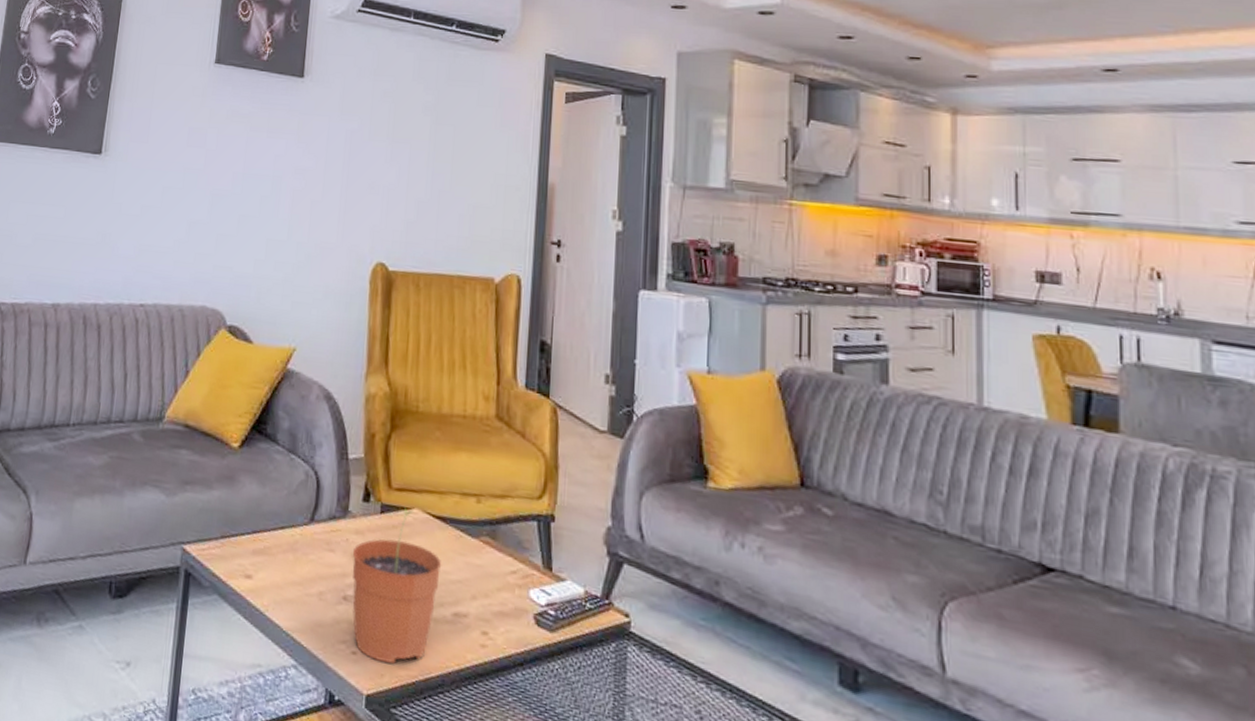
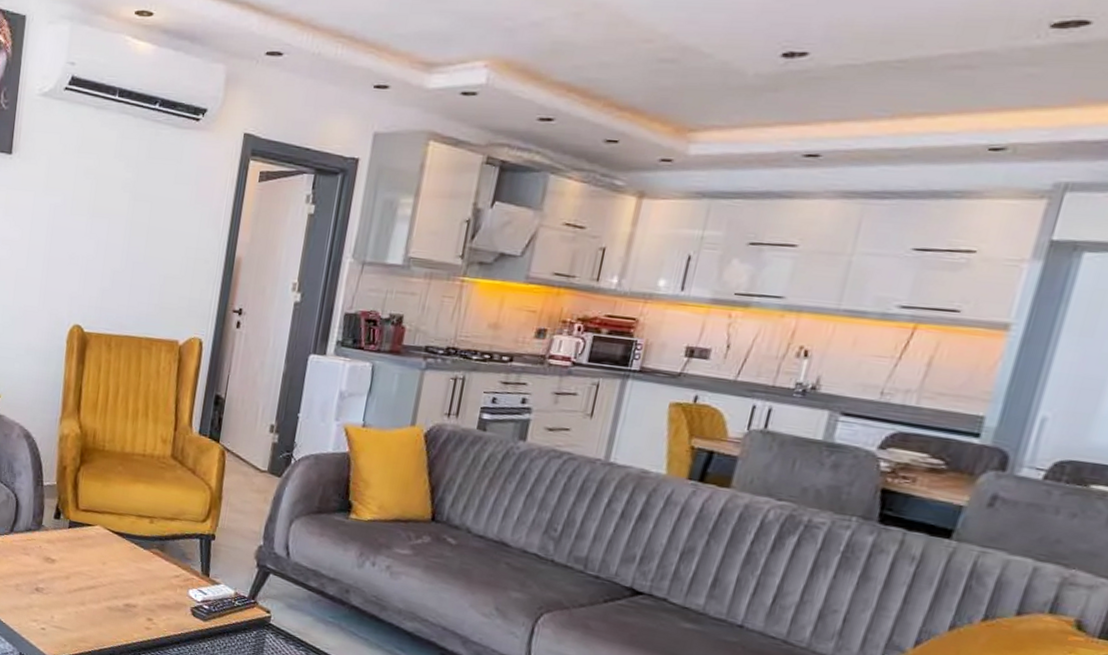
plant pot: present [352,507,442,664] -> none [43,524,118,638]

